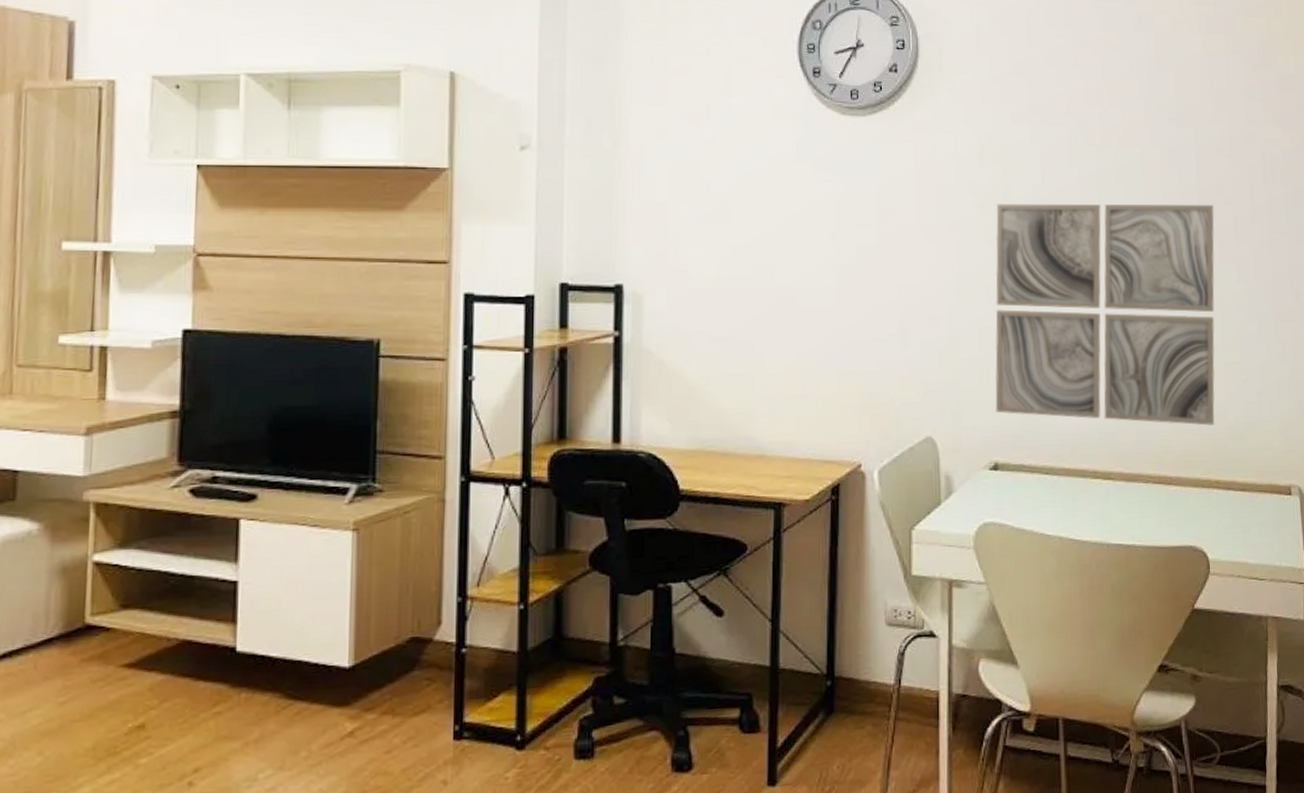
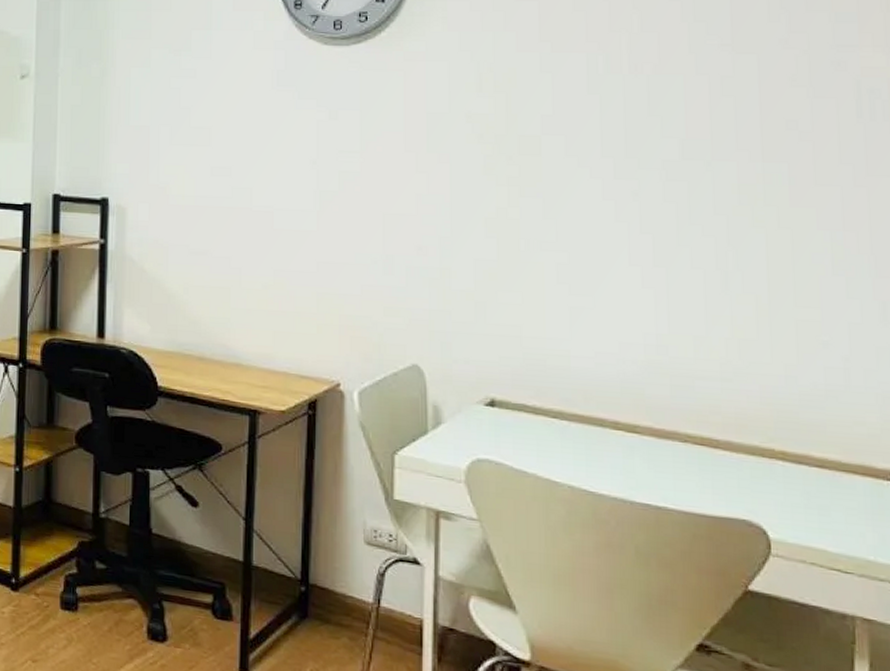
wall art: present [995,204,1215,426] -> none [493,134,784,389]

